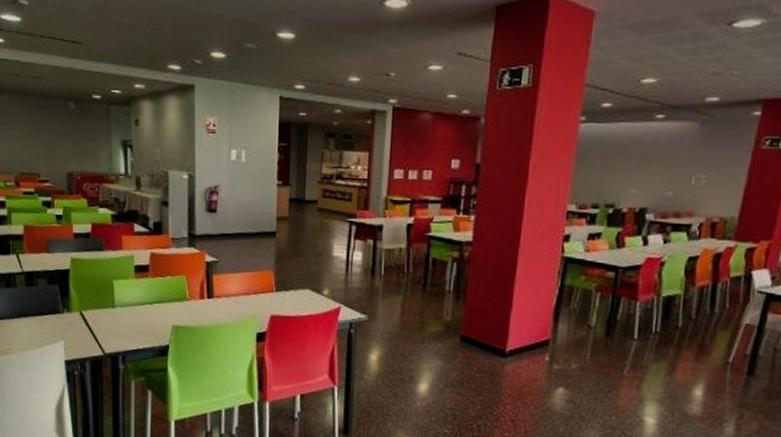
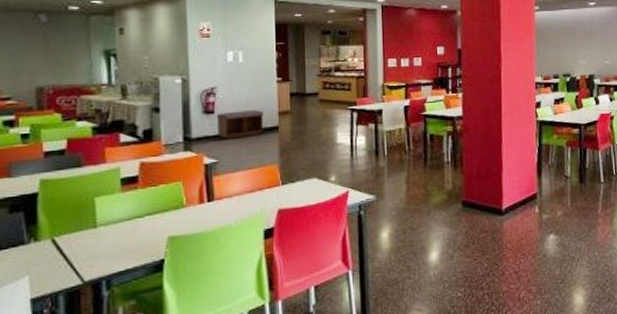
bench: none [218,212,262,240] -> present [216,110,264,139]

